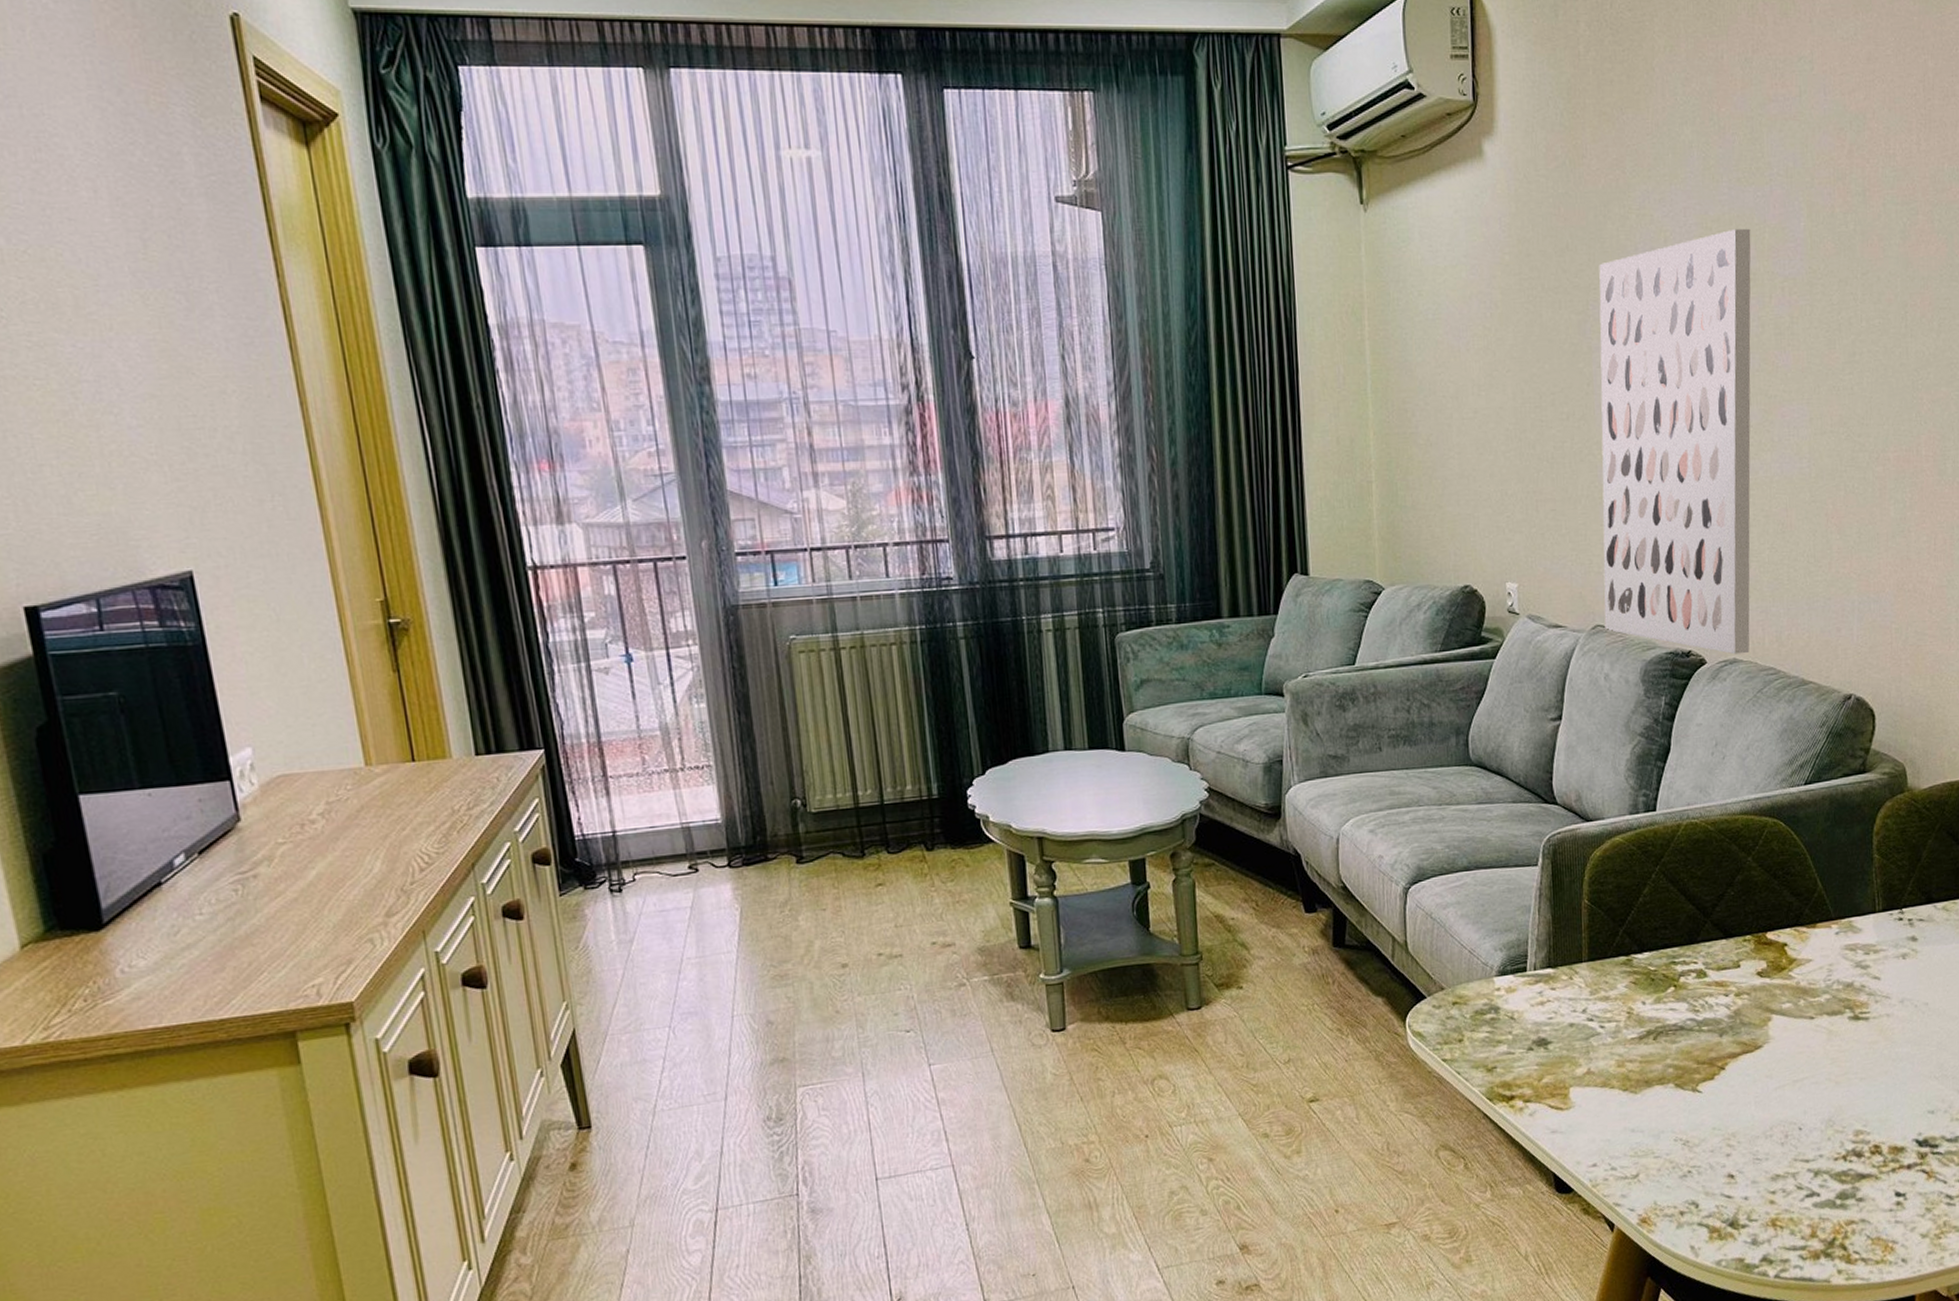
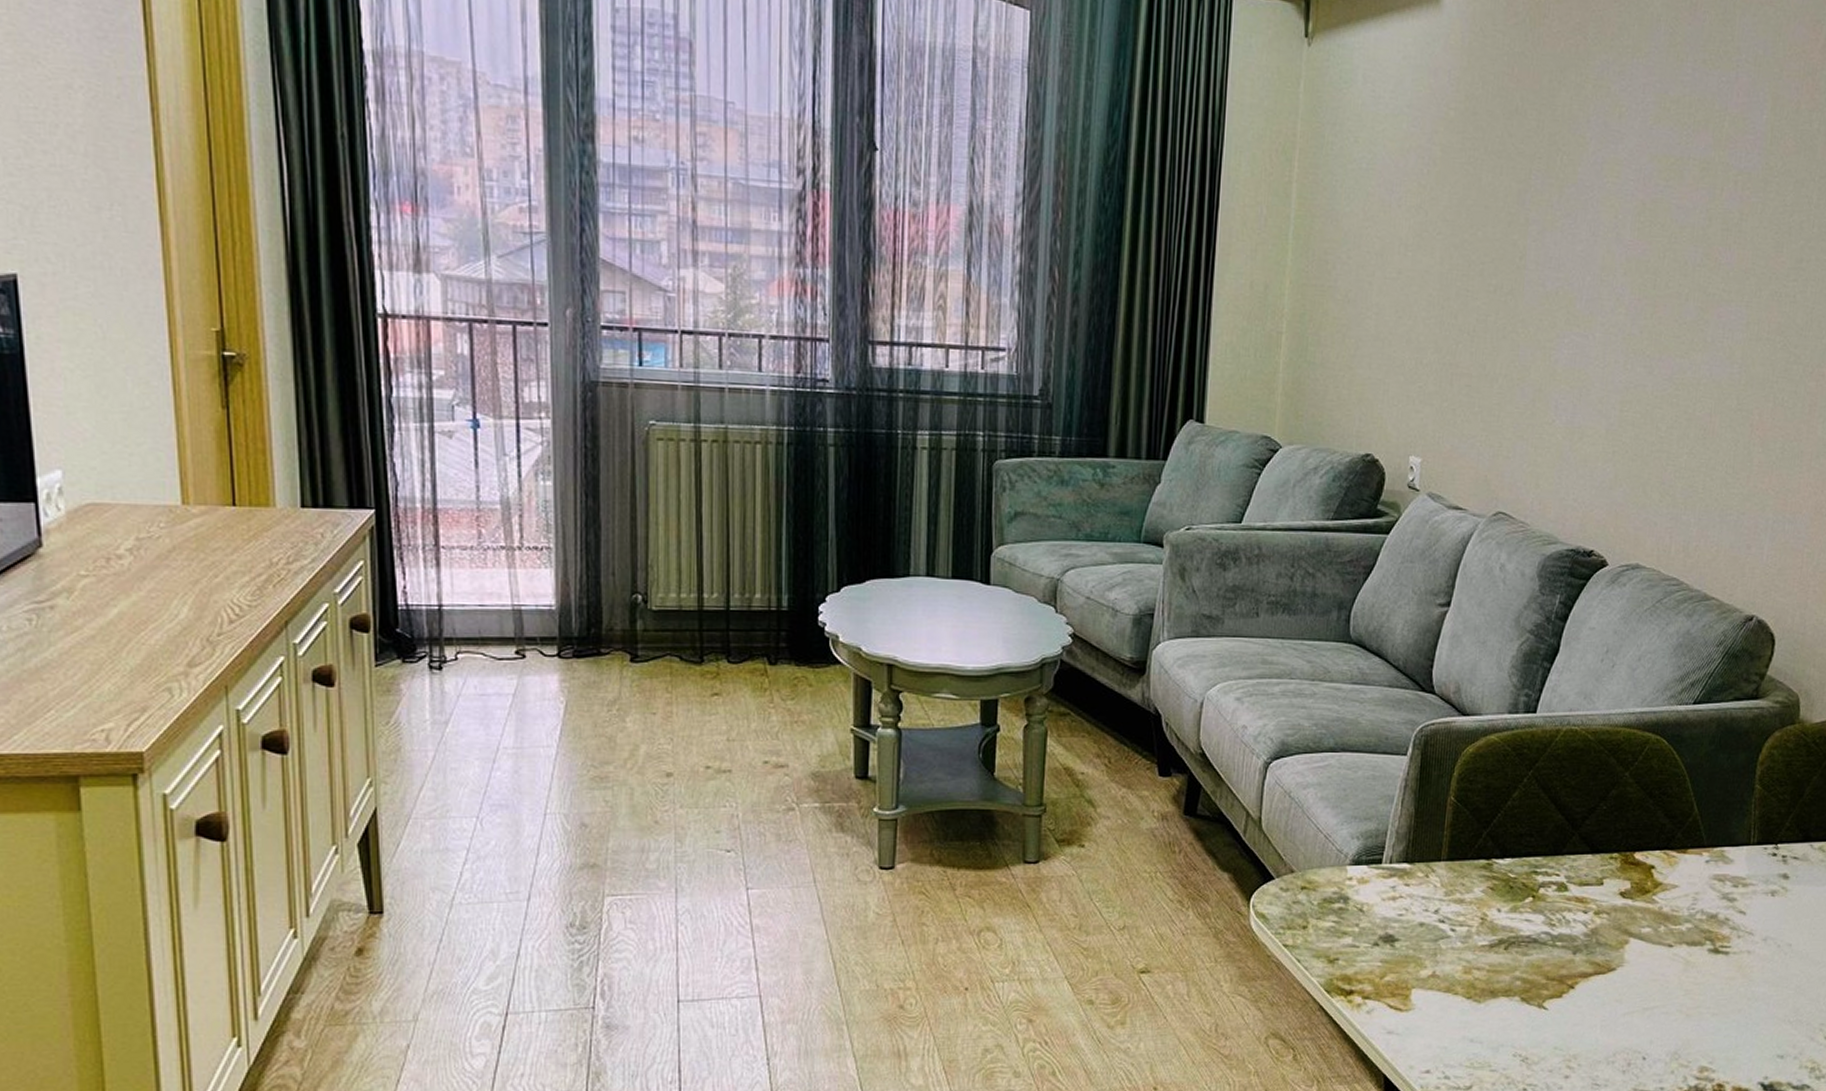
wall art: present [1599,228,1751,655] -> none [1507,112,1710,561]

